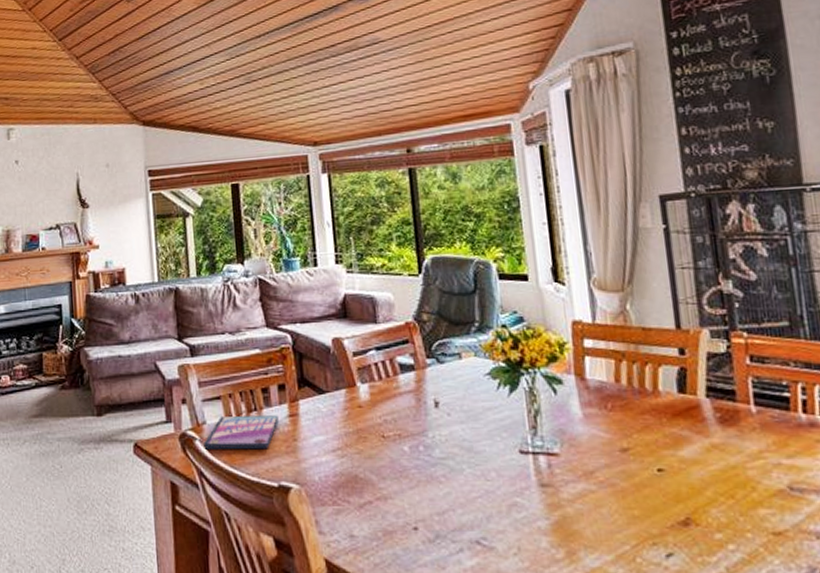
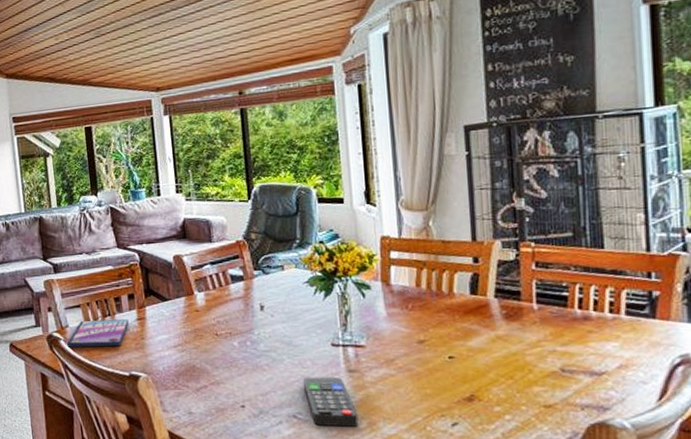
remote control: none [487,492,555,557] -> present [303,377,359,427]

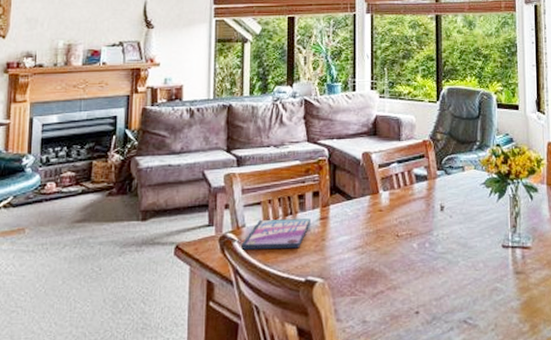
remote control: present [303,377,359,427] -> none [476,279,522,331]

